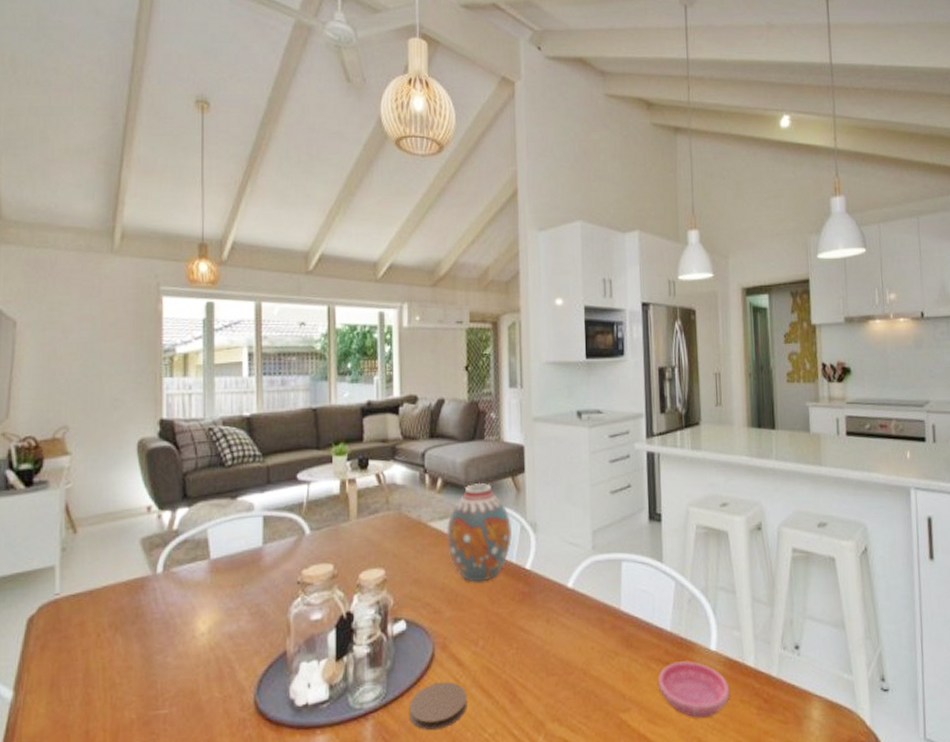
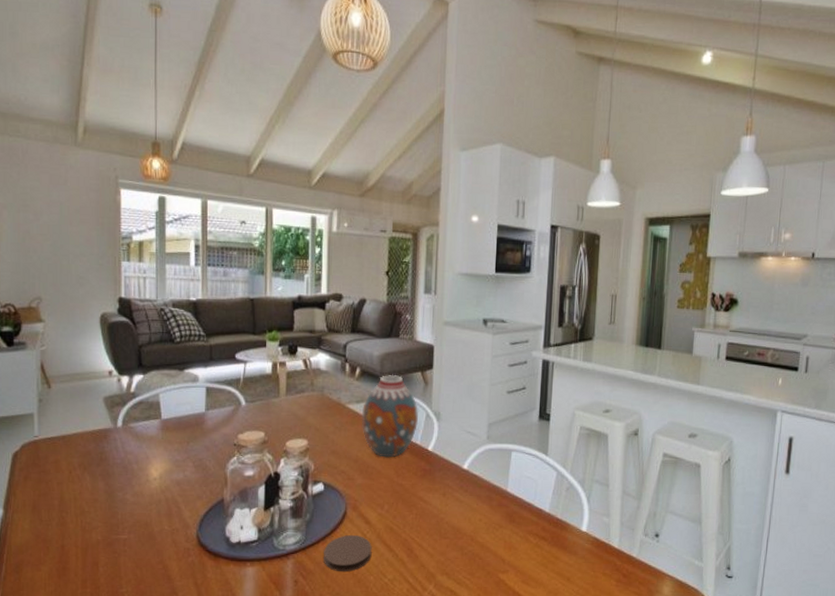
saucer: present [658,661,730,718] -> none [534,537,595,584]

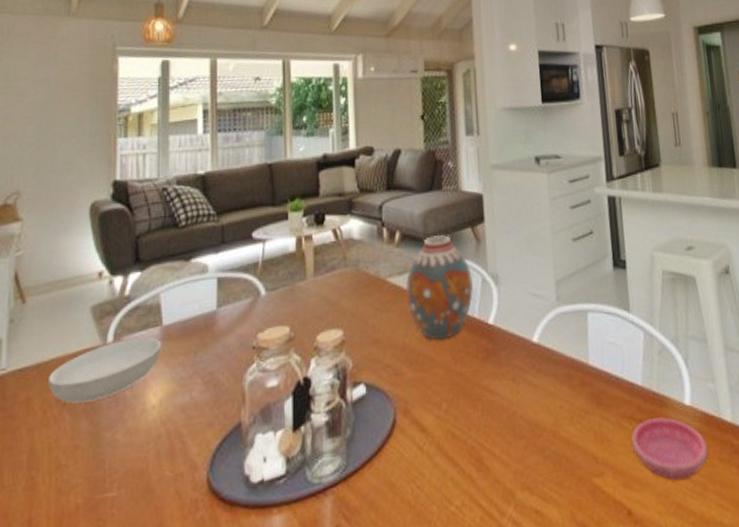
serving bowl: none [72,425,161,469] -> present [48,337,162,404]
coaster: present [324,534,372,573] -> none [371,449,432,506]
saucer: none [534,537,595,584] -> present [632,417,708,481]

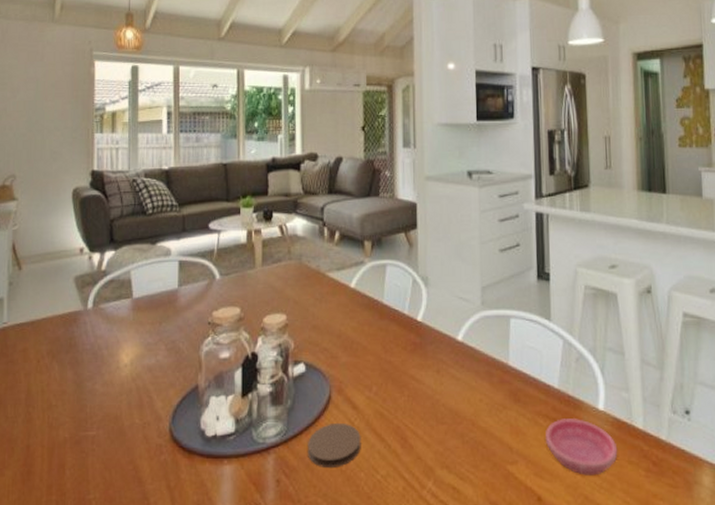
serving bowl: present [48,337,162,404] -> none [41,306,133,356]
coaster: none [371,449,432,506] -> present [308,422,361,469]
vase: present [405,234,474,341] -> none [342,236,405,331]

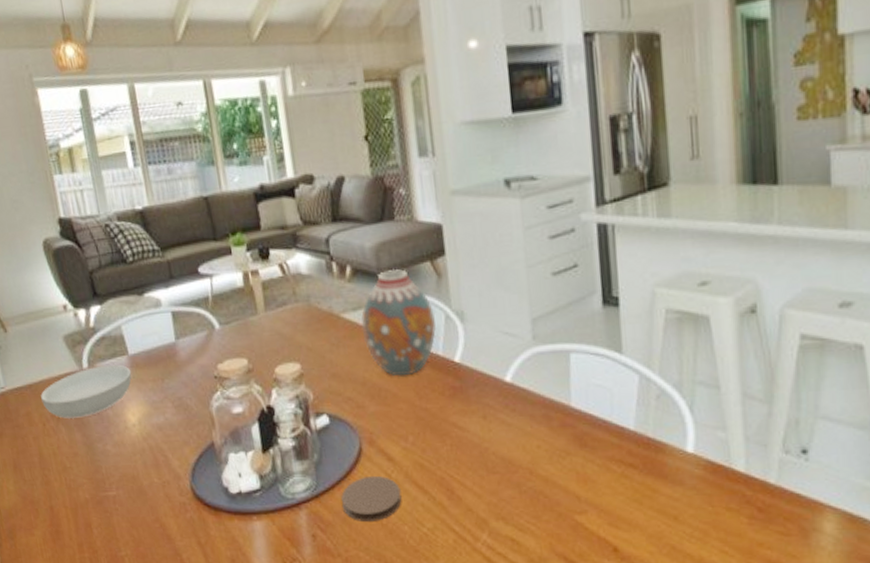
serving bowl: none [41,306,133,356] -> present [41,364,132,419]
vase: none [342,236,405,331] -> present [361,268,436,377]
saucer: present [546,419,618,476] -> none [620,463,713,524]

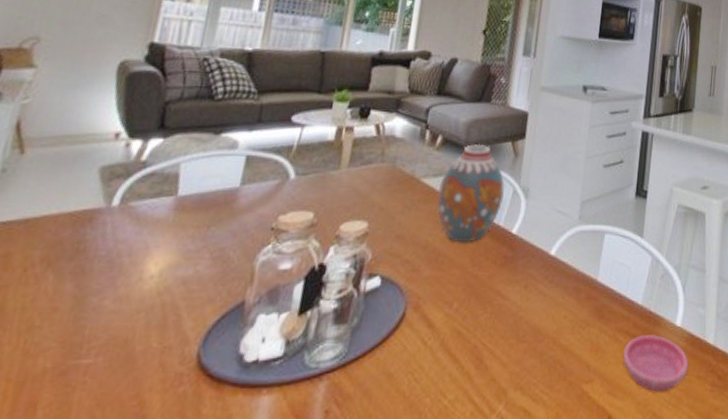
serving bowl: present [41,364,132,419] -> none [35,204,174,264]
coaster: present [341,475,402,523] -> none [368,342,433,395]
saucer: none [620,463,713,524] -> present [623,335,689,392]

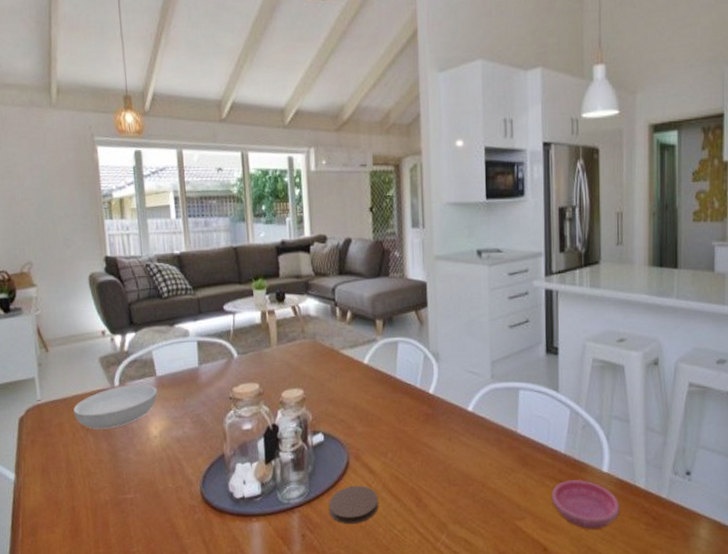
serving bowl: none [35,204,174,264] -> present [74,384,158,429]
coaster: none [368,342,433,395] -> present [329,485,379,525]
vase: present [436,143,506,243] -> none [356,315,416,404]

